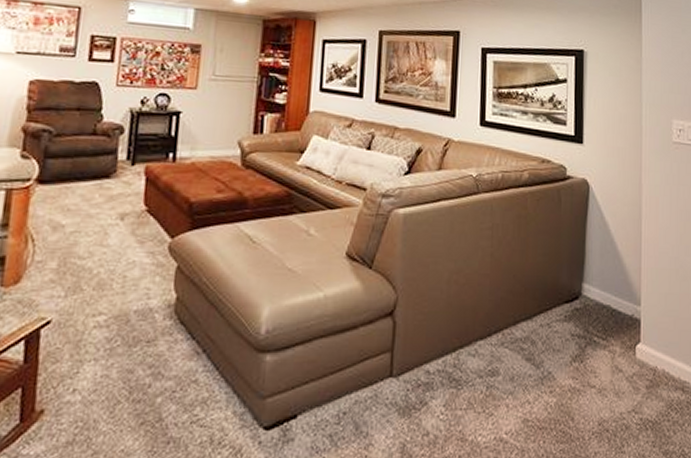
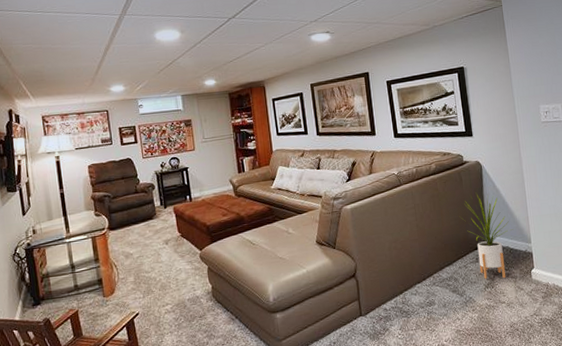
house plant: none [550,221,620,352] -> present [459,192,514,279]

